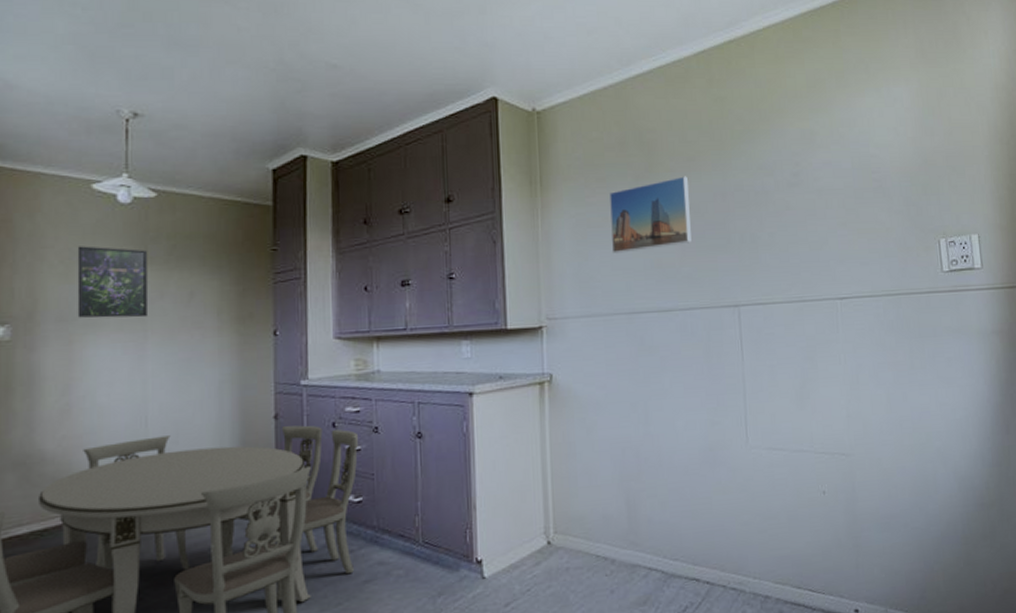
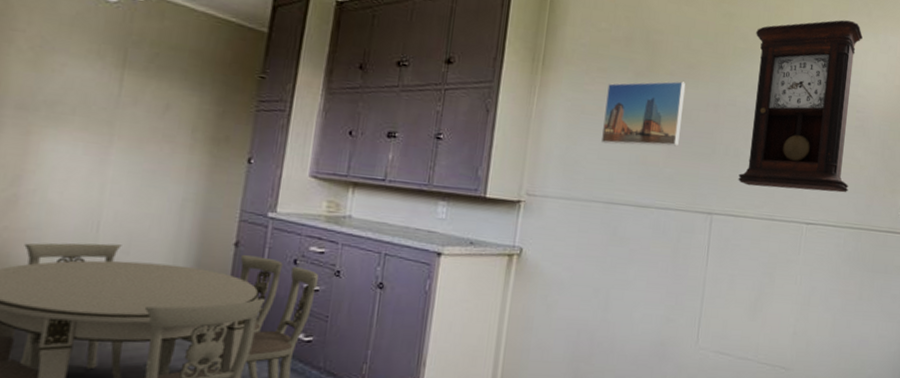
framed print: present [77,246,149,318] -> none [40,35,128,122]
pendulum clock: none [751,79,879,270] -> present [738,20,863,193]

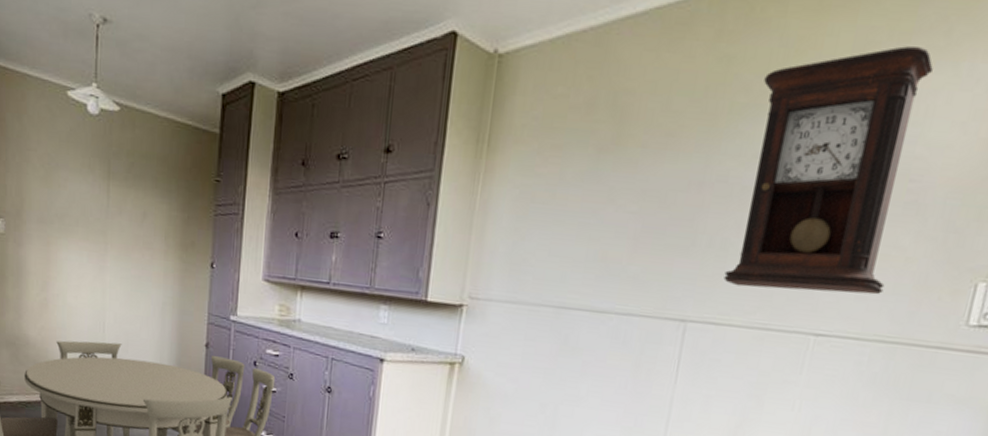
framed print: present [600,81,685,147] -> none [552,154,661,239]

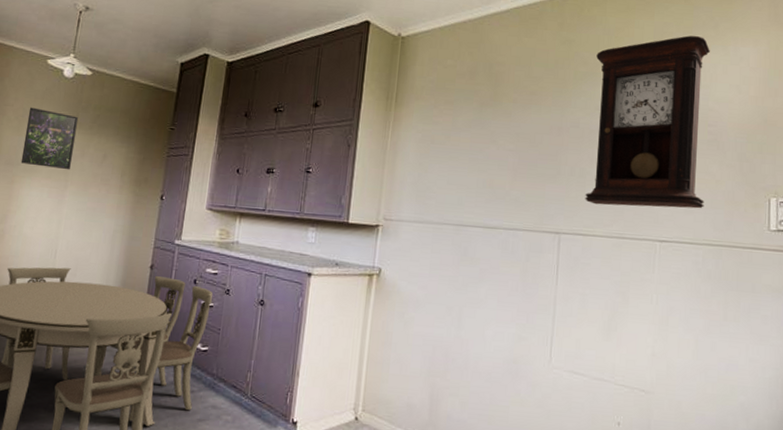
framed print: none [54,152,111,231] -> present [20,107,79,170]

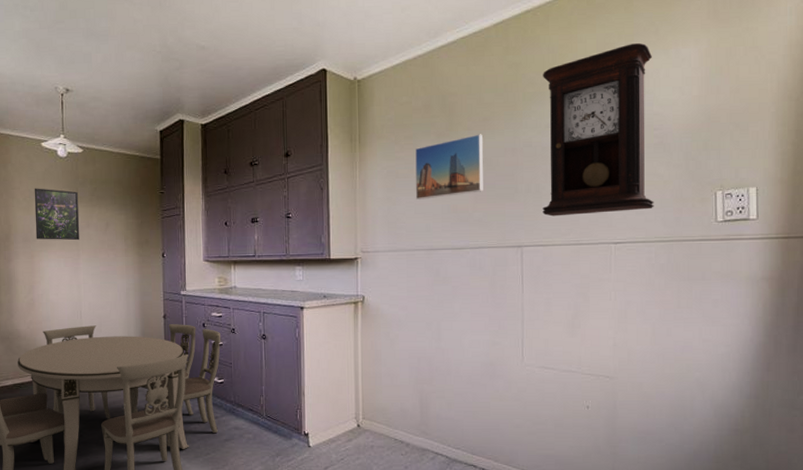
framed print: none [449,107,528,170] -> present [415,134,483,200]

